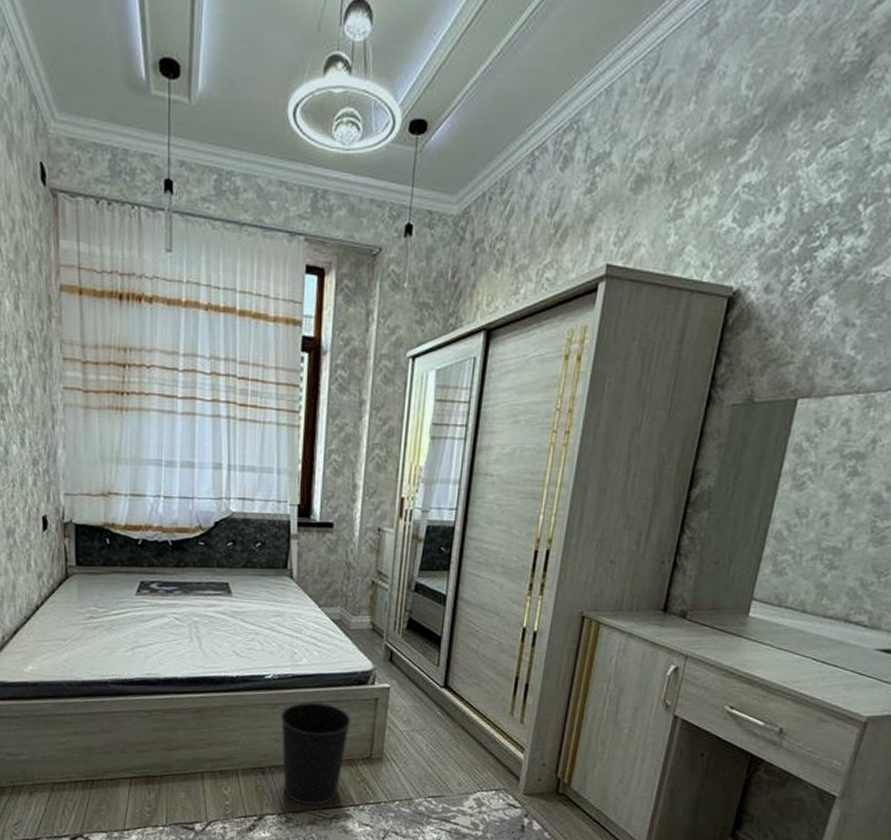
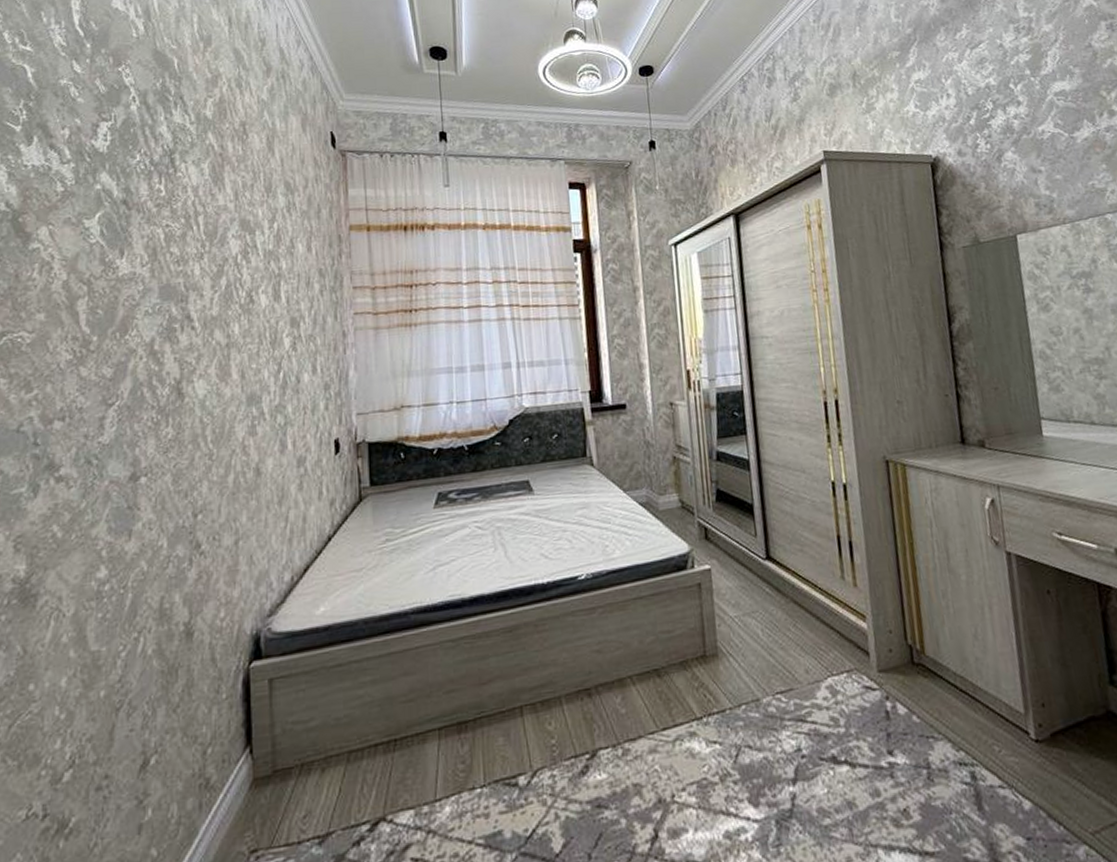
wastebasket: present [280,702,352,806] -> none [599,598,678,730]

